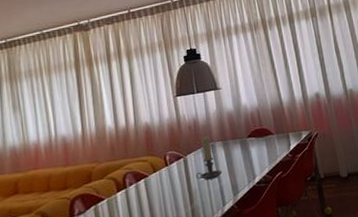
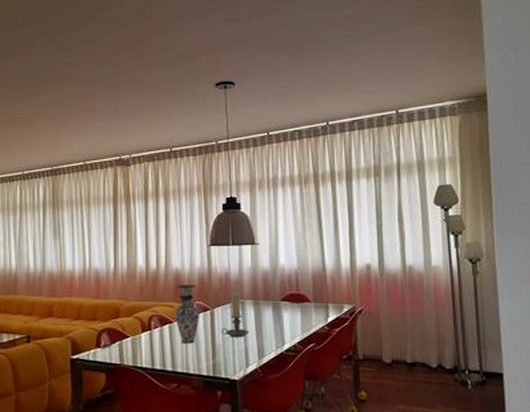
vase: none [148,136,174,196] -> present [174,285,200,344]

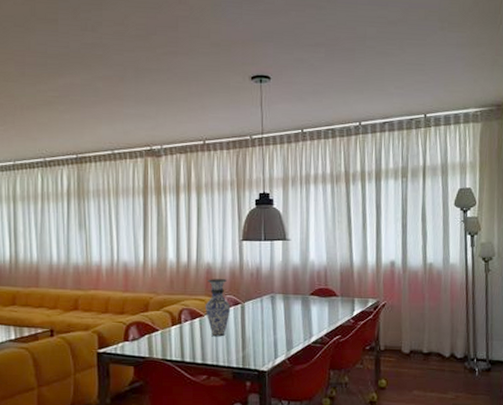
candle holder: present [222,292,250,338] -> none [252,286,279,331]

